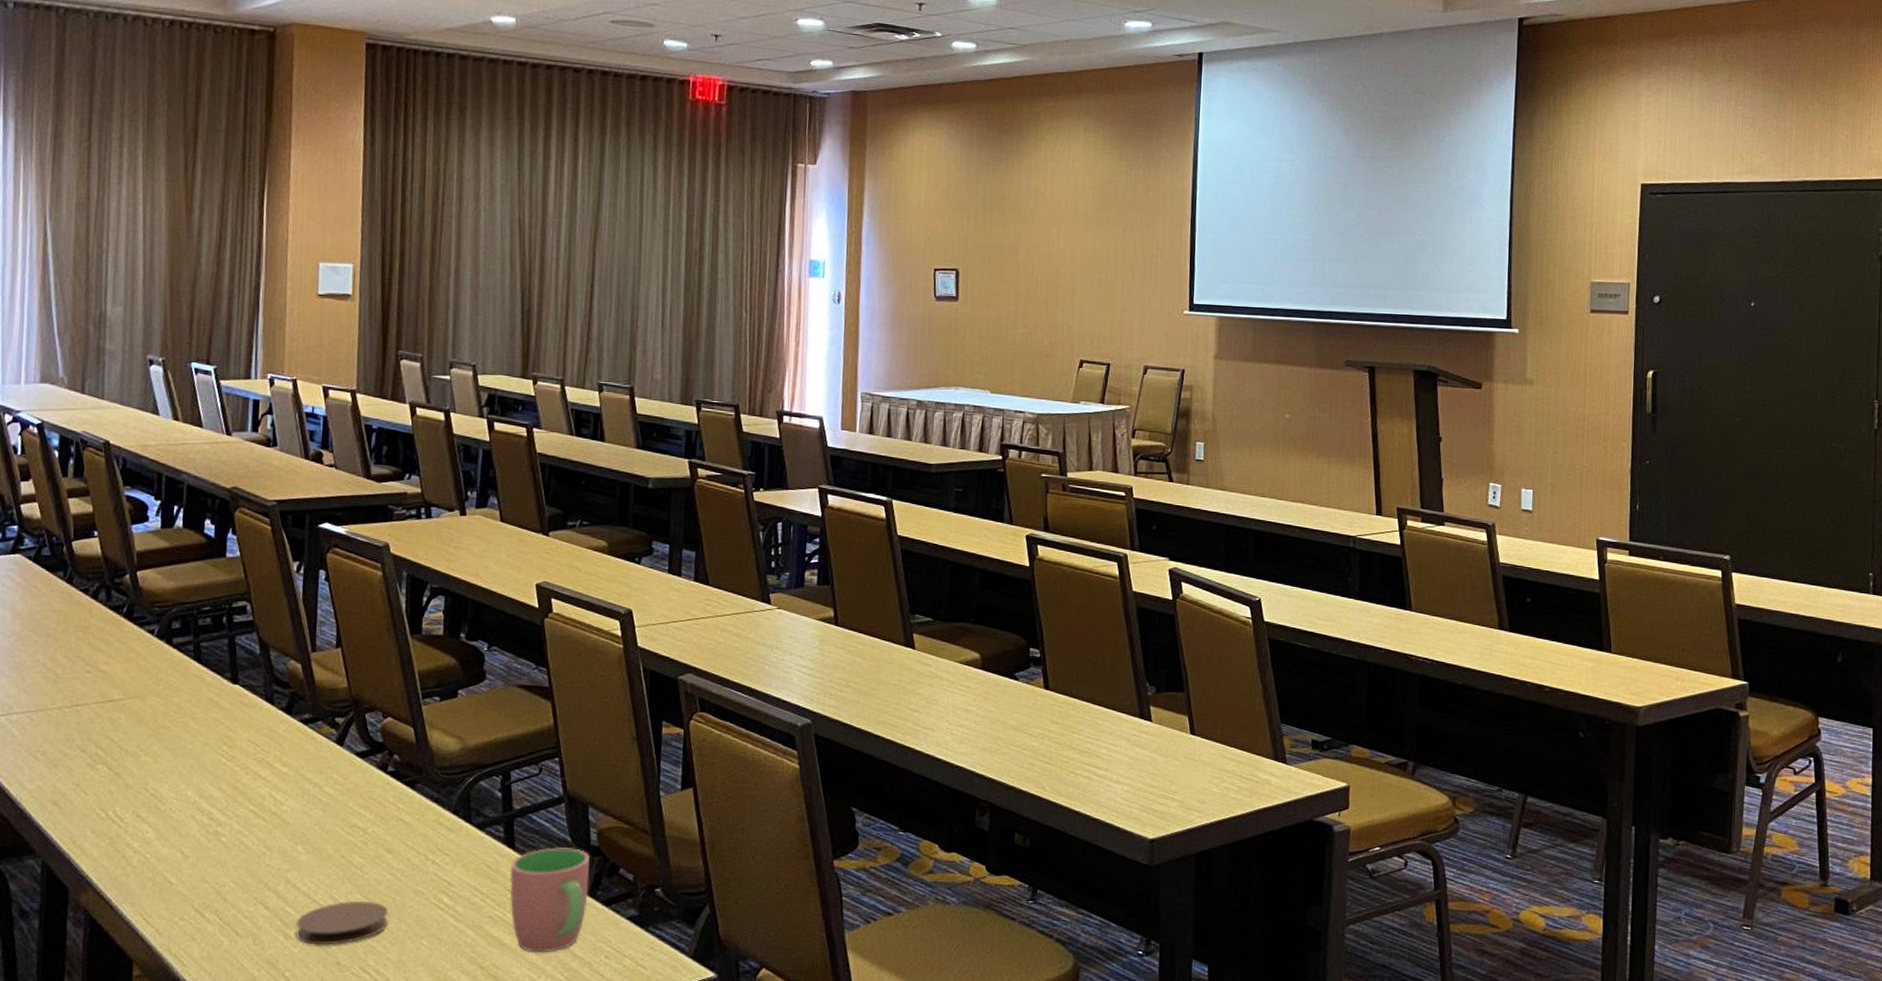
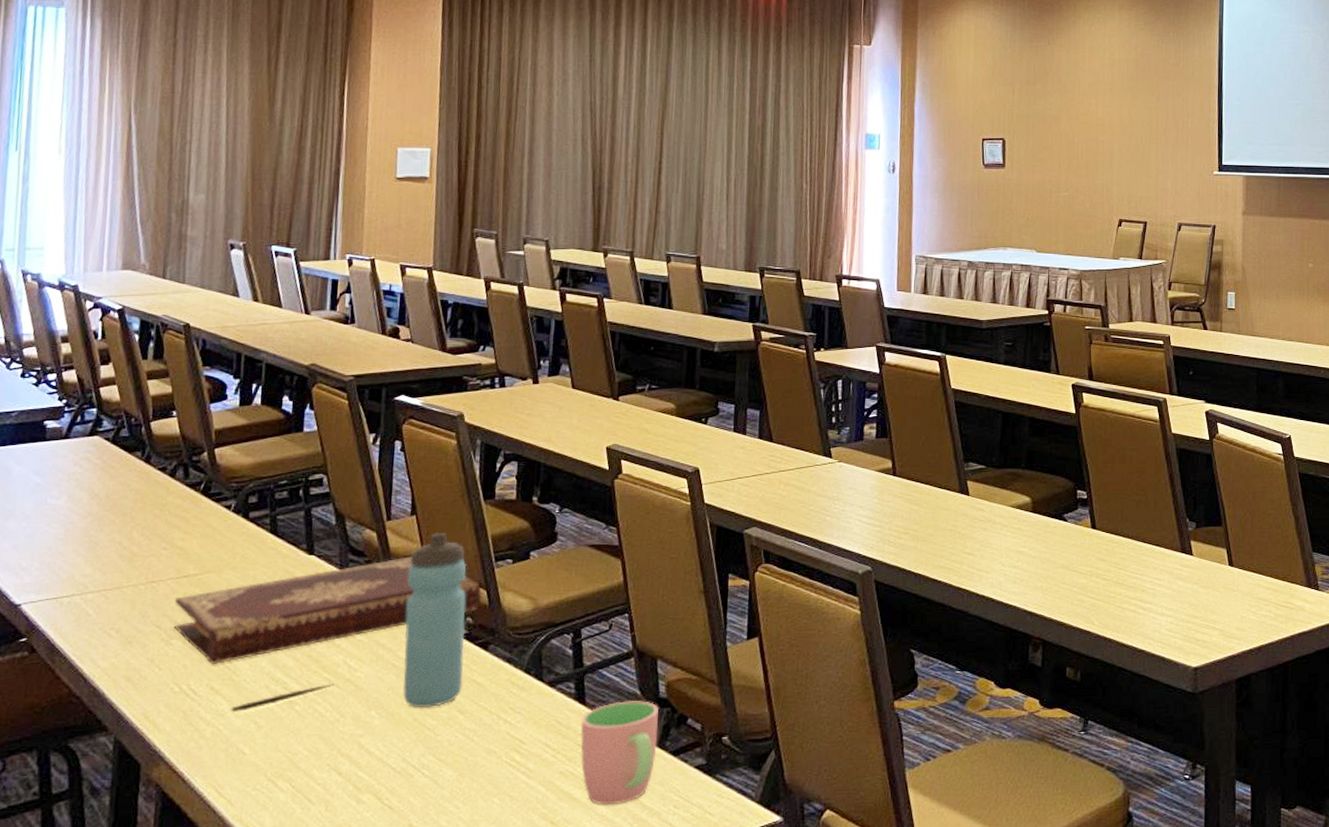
book: none [99,690,408,792] -> present [174,556,481,665]
pen: none [157,816,260,842] -> present [231,684,334,713]
coaster: present [296,900,389,945] -> none [368,762,461,809]
water bottle: none [329,665,394,846] -> present [402,532,467,708]

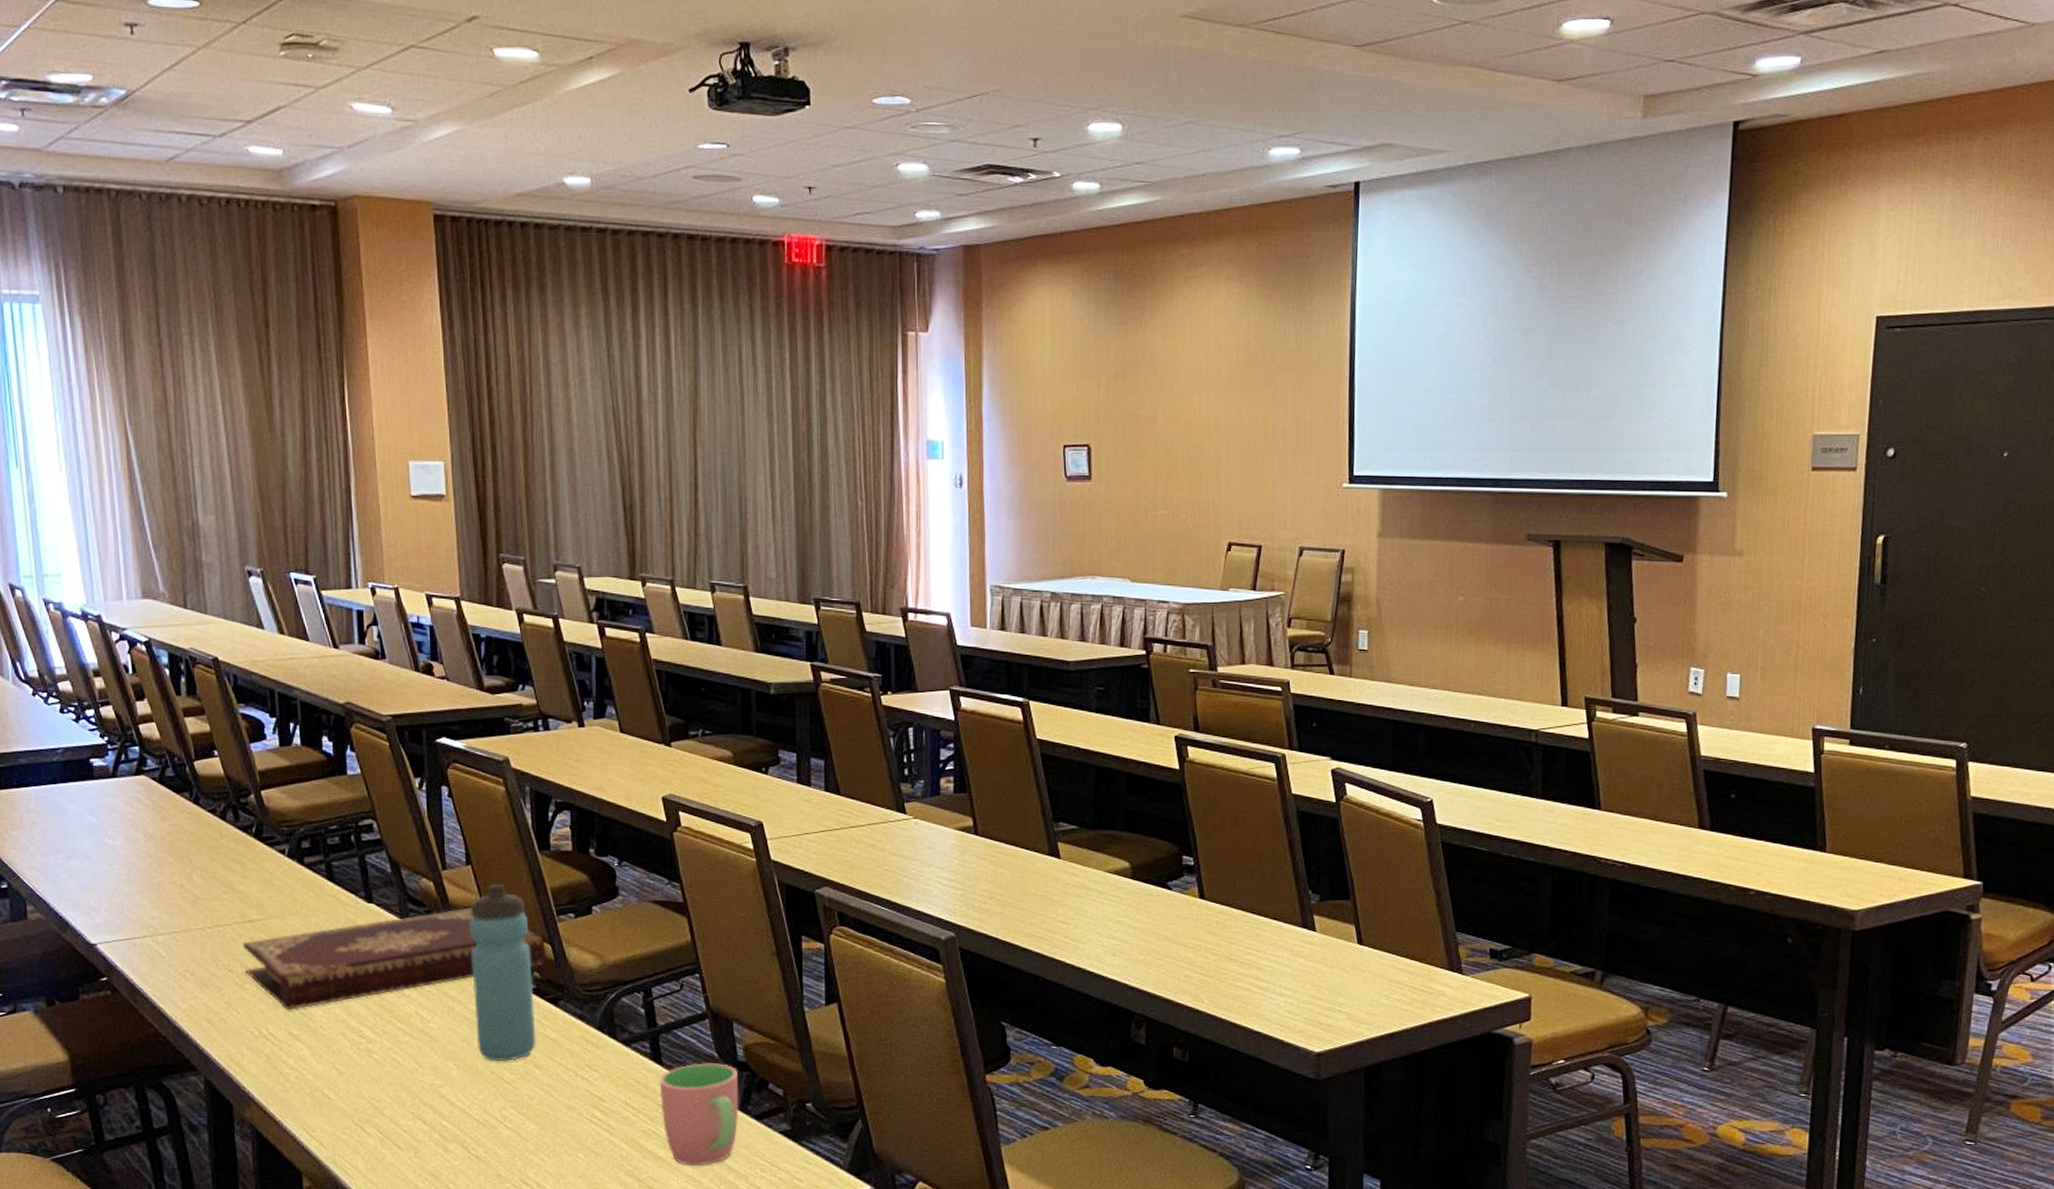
pen: present [231,684,334,713] -> none [311,1033,409,1059]

